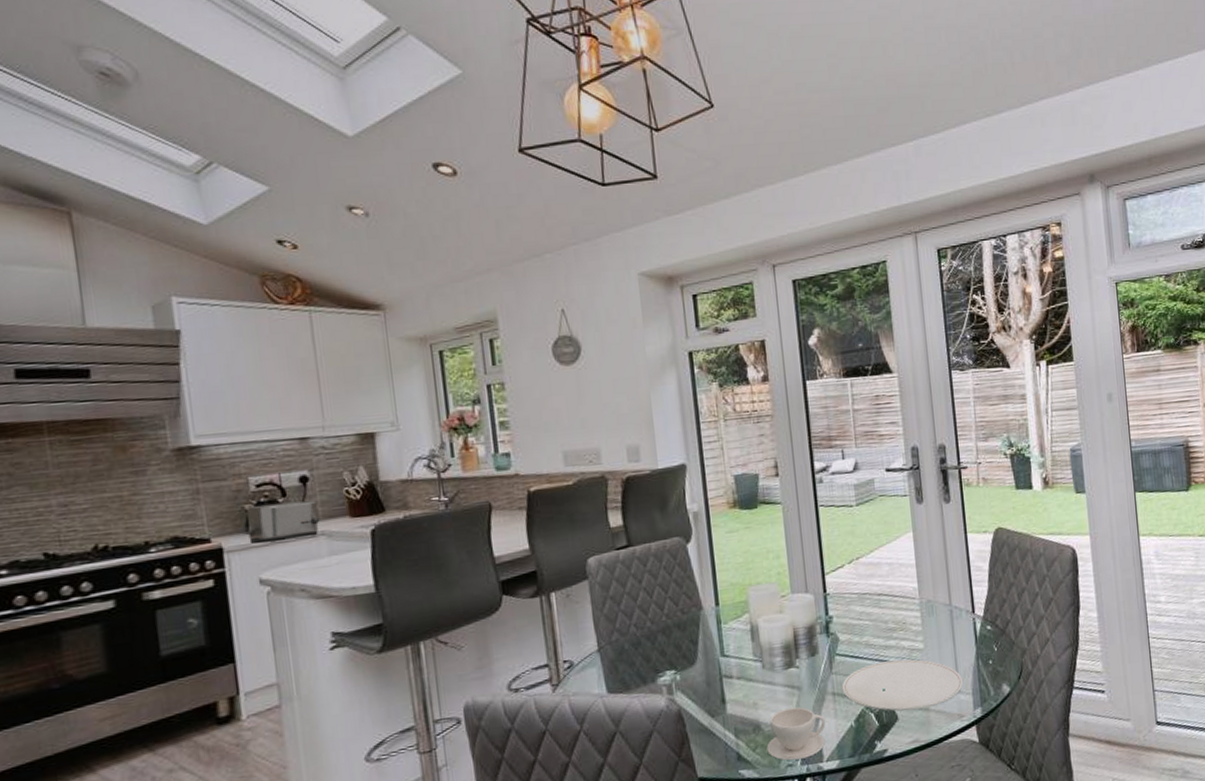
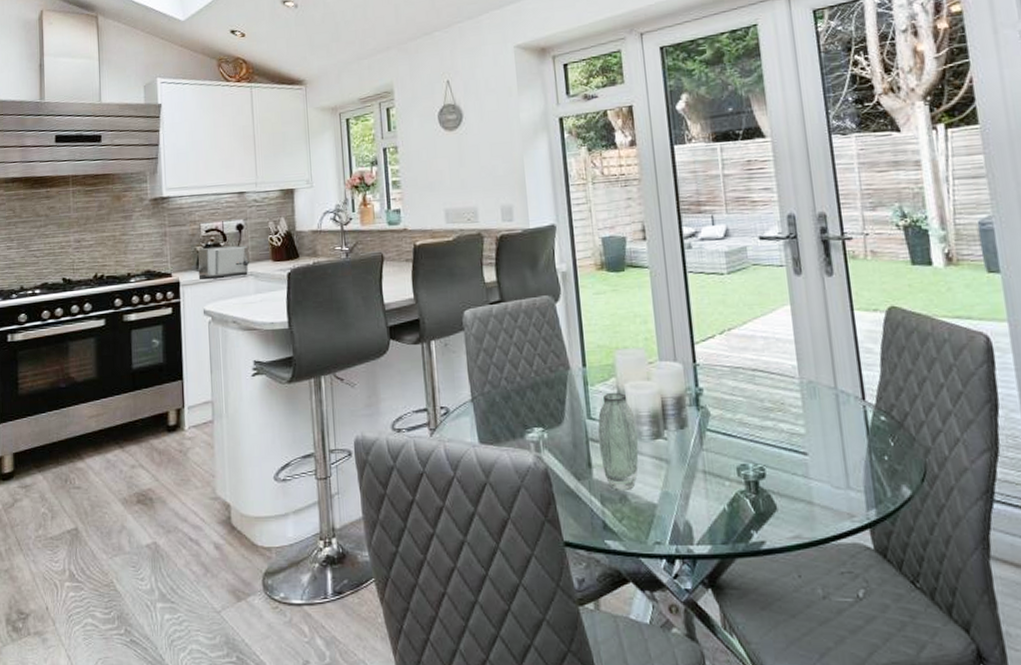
vase: none [731,627,772,722] -> present [598,392,639,490]
teacup: present [766,707,826,761] -> none [633,481,696,538]
plate: present [842,659,964,712] -> none [713,443,854,502]

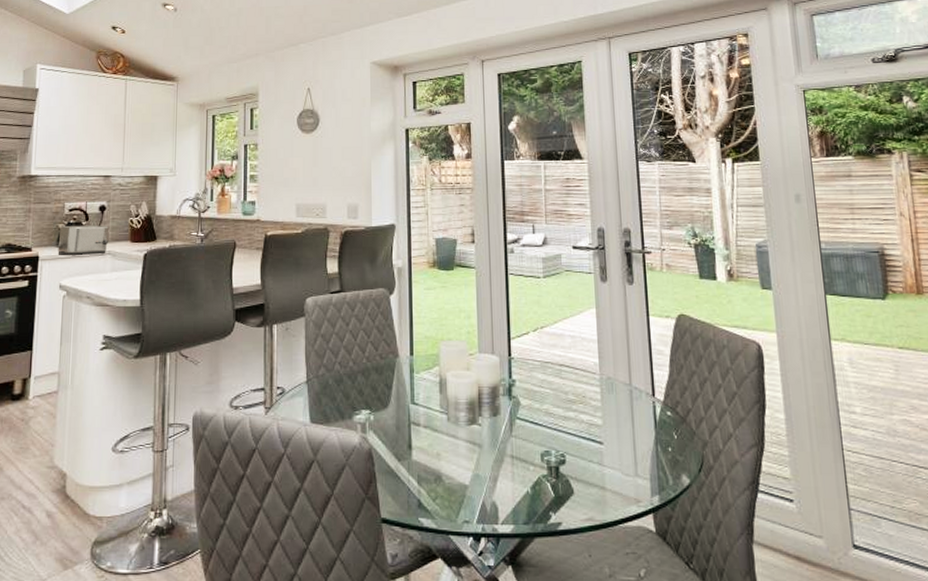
vase: present [598,392,639,490] -> none [420,380,456,471]

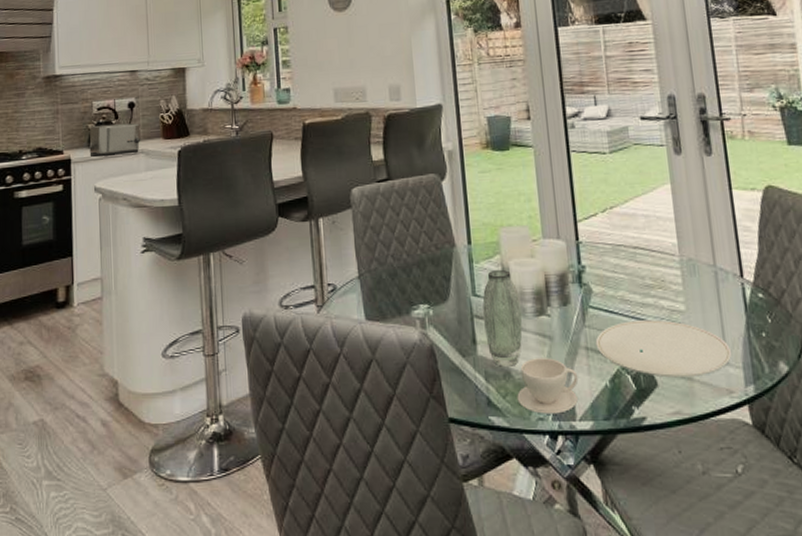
vase: none [420,380,456,471] -> present [482,269,523,367]
teacup: none [446,464,503,517] -> present [517,358,579,414]
plate: none [520,432,642,487] -> present [595,320,732,378]

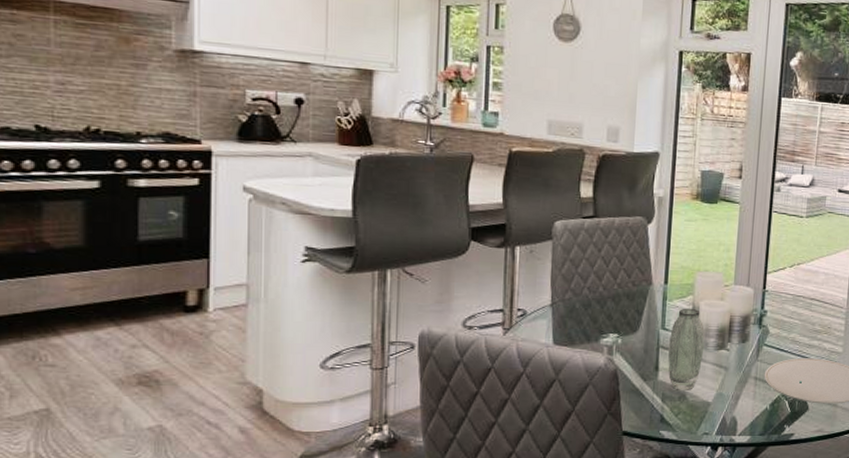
toaster: present [89,123,140,157] -> none [238,117,308,156]
teacup: present [517,358,579,414] -> none [688,384,744,430]

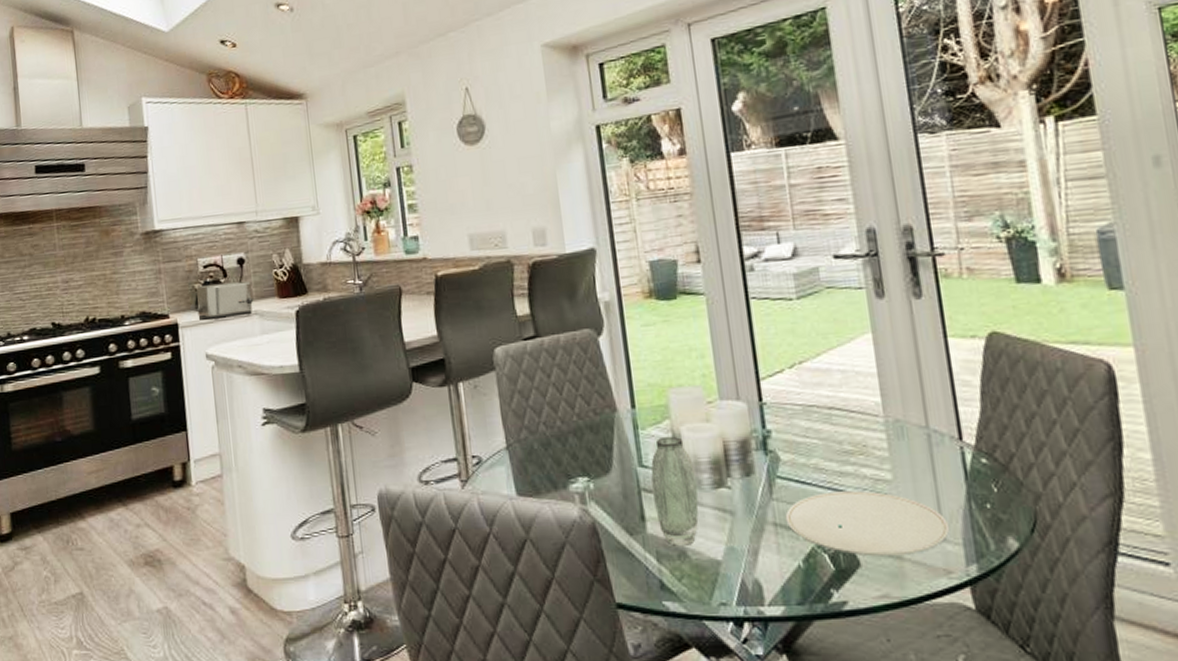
toaster: none [238,117,308,156] -> present [196,281,253,321]

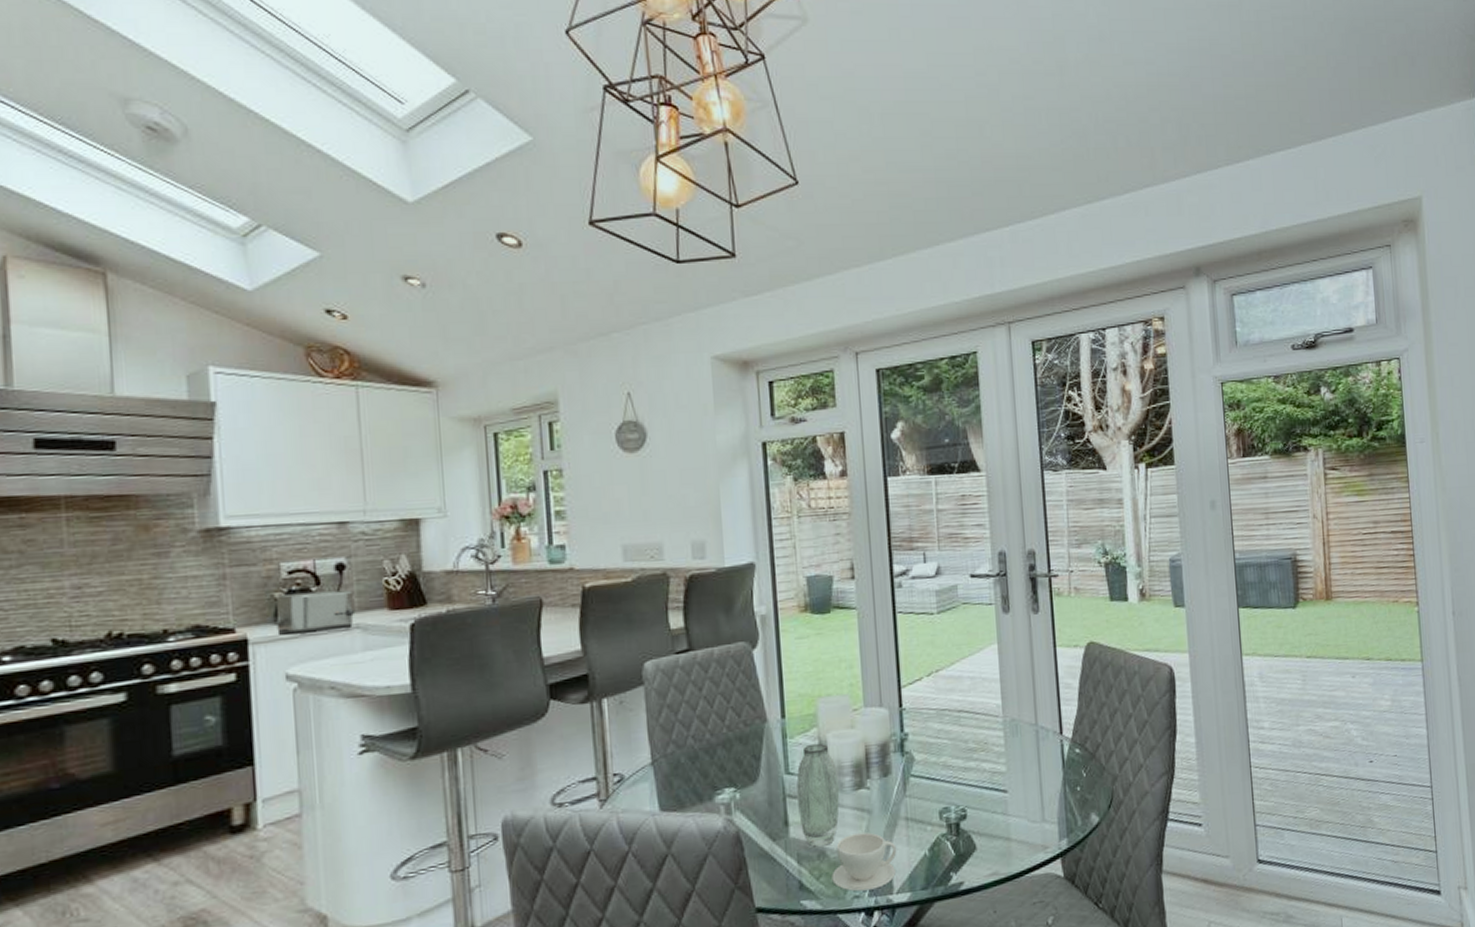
teacup: none [694,535,766,599] -> present [831,832,897,892]
plate: present [785,490,950,557] -> none [916,782,1049,840]

